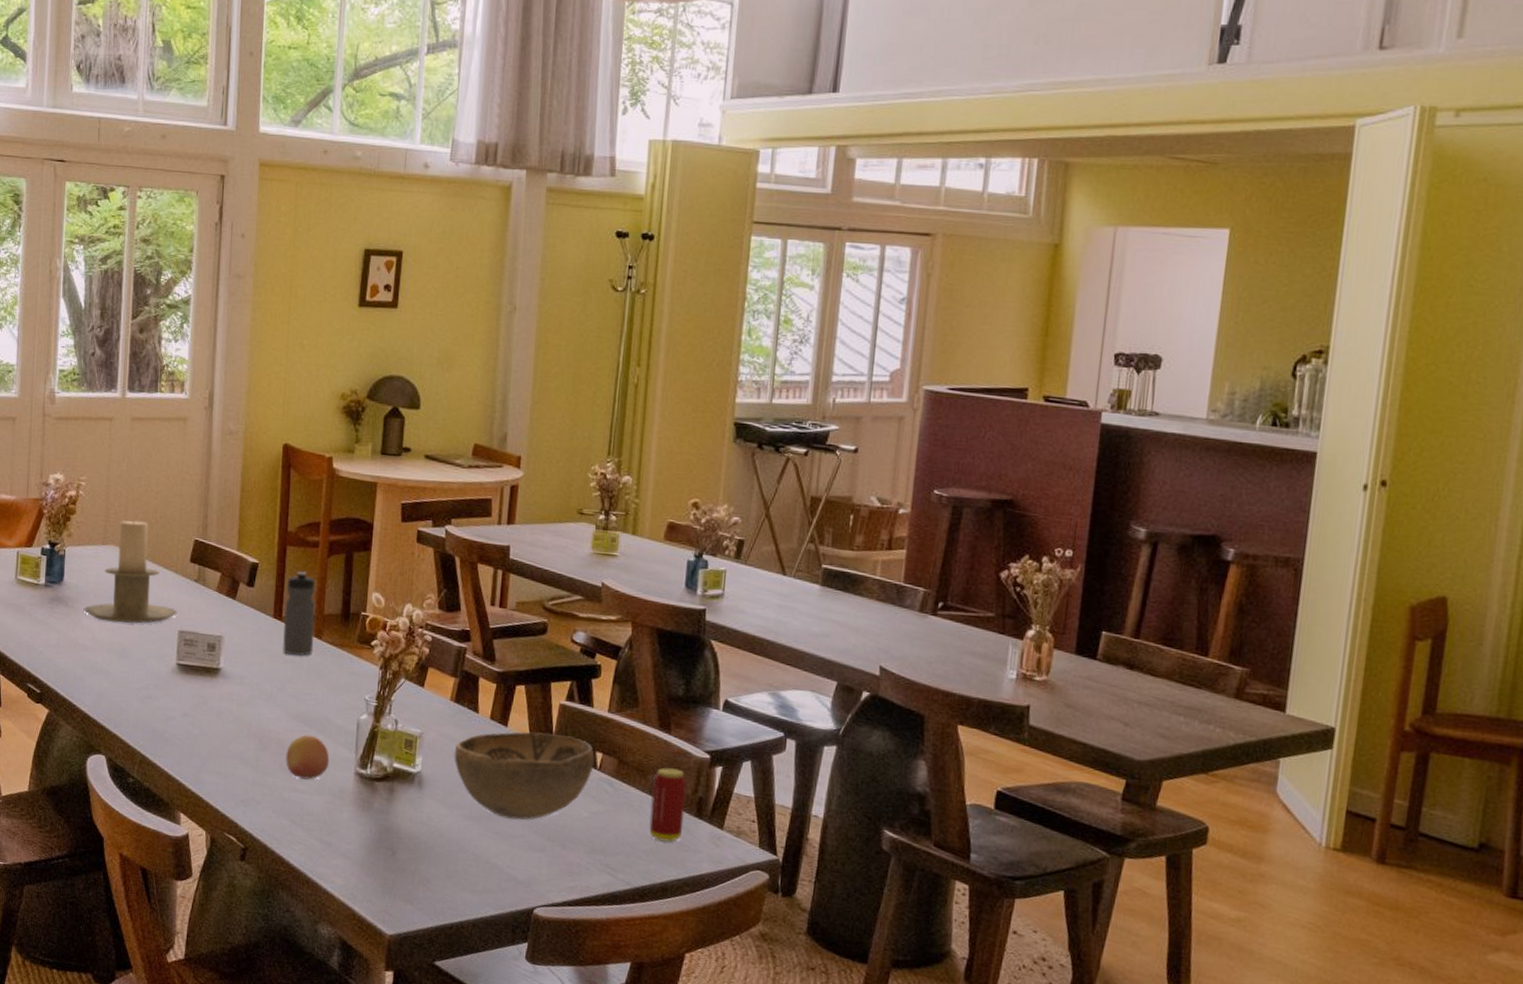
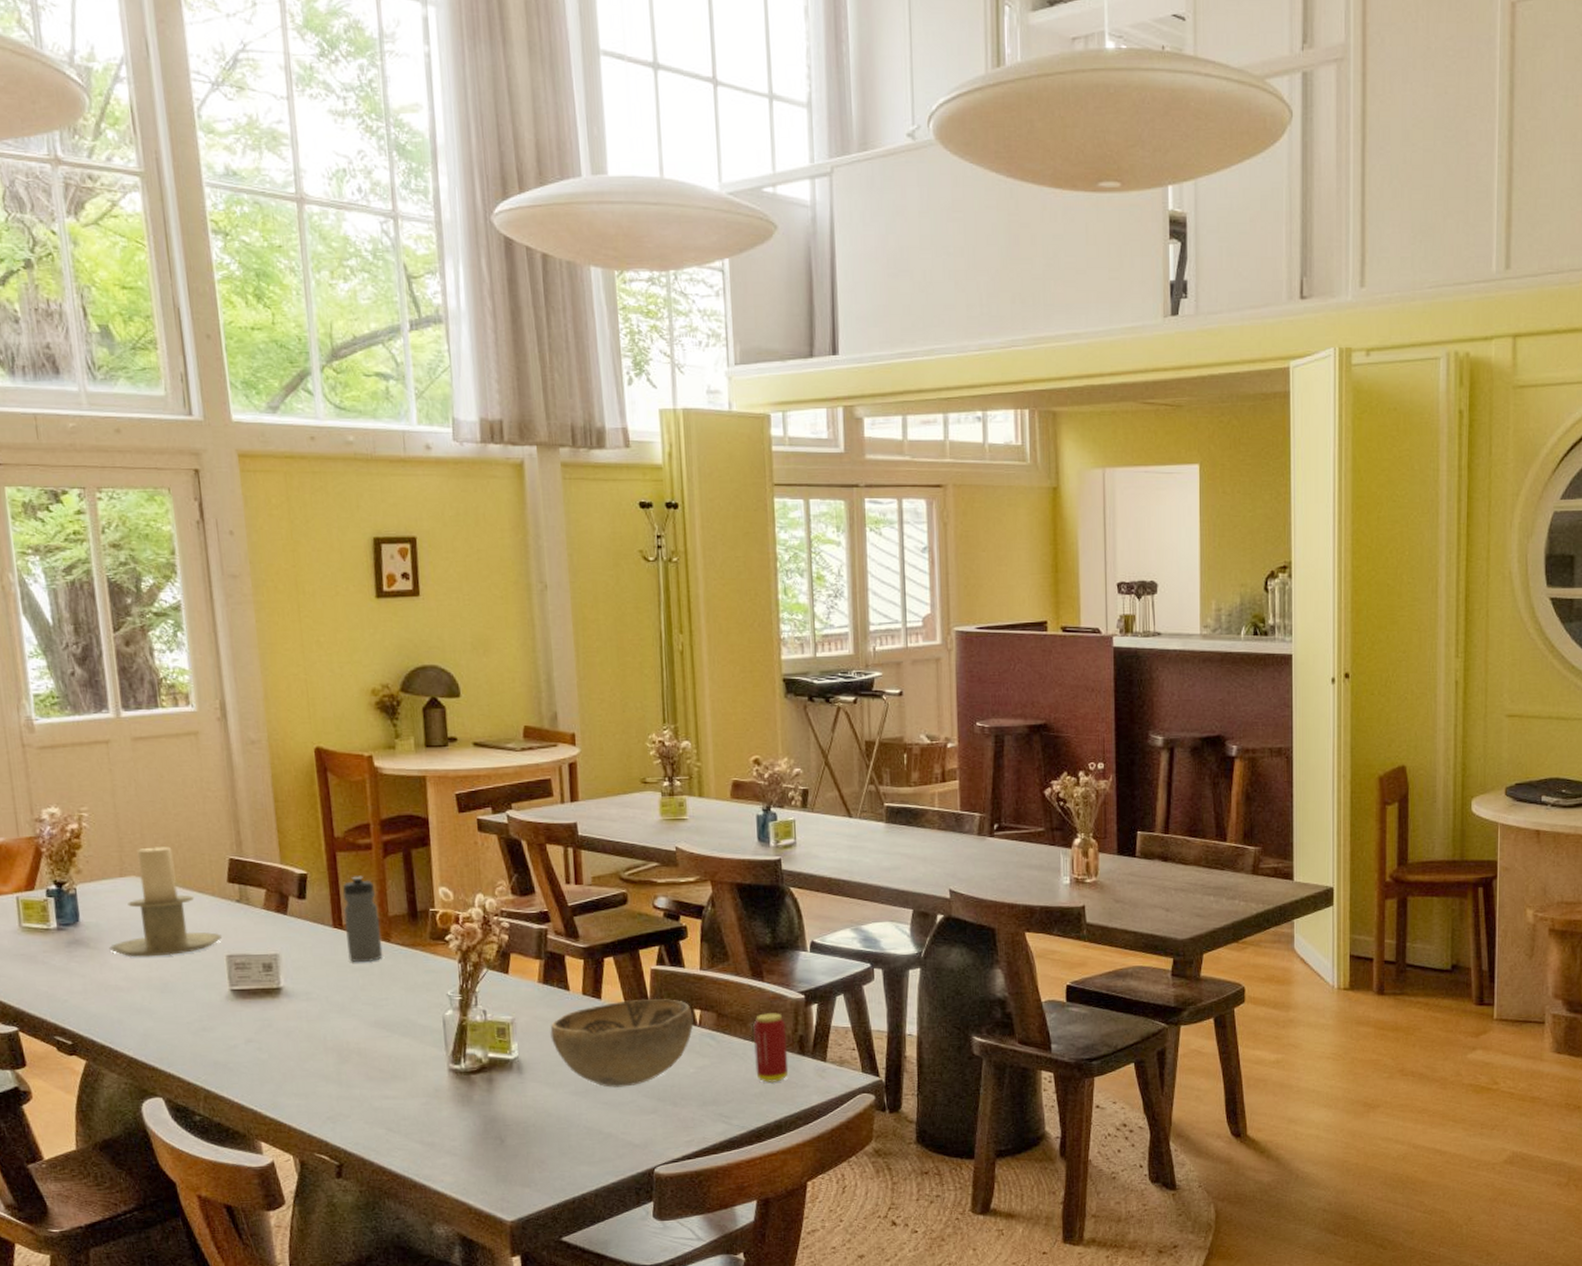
fruit: present [285,734,330,780] -> none [369,1040,420,1085]

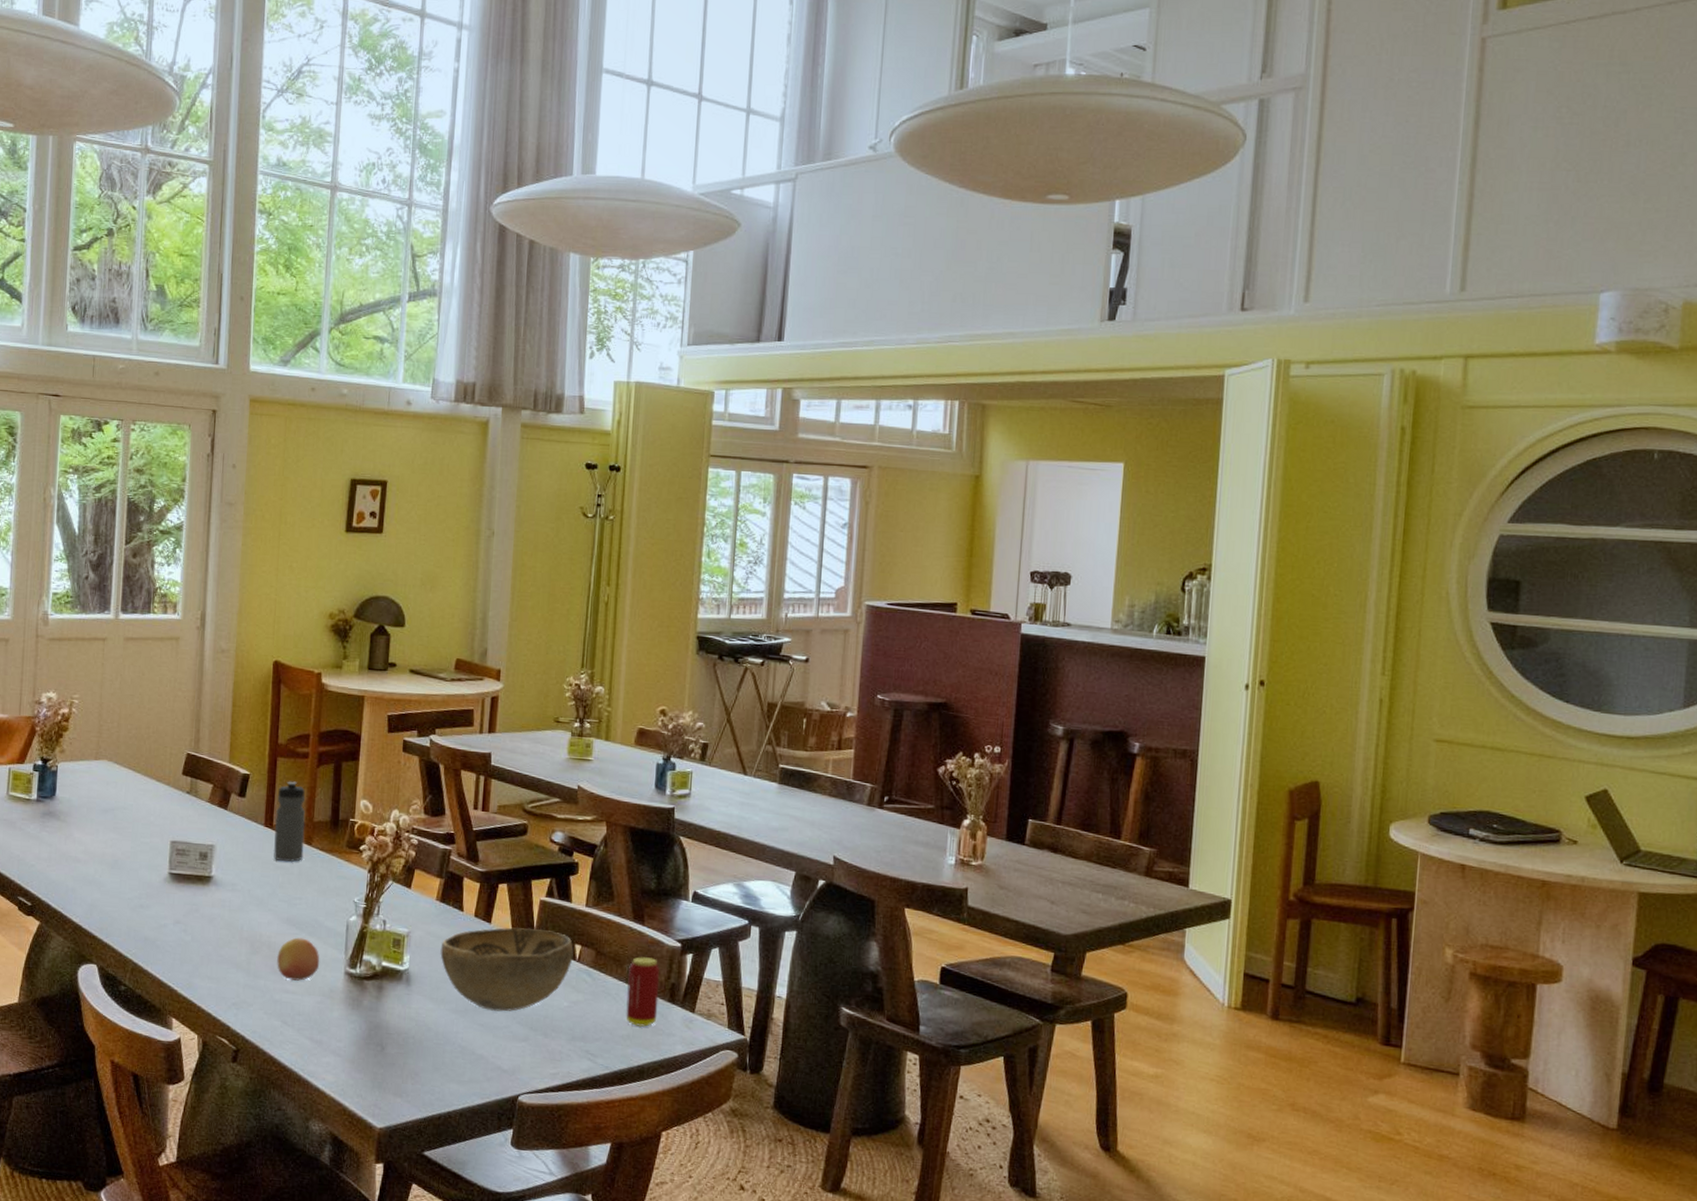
candle holder: present [109,846,223,957] -> none [75,736,171,836]
fruit: none [369,1040,420,1085] -> present [276,937,320,981]

